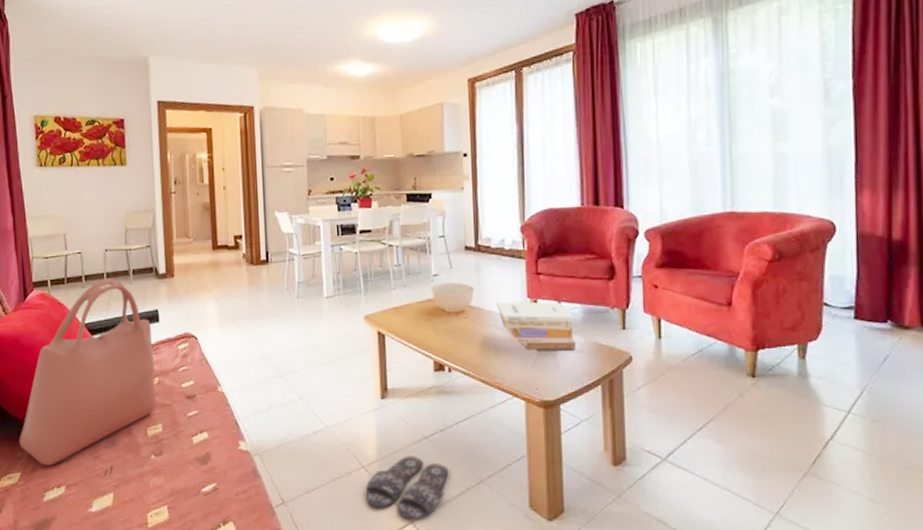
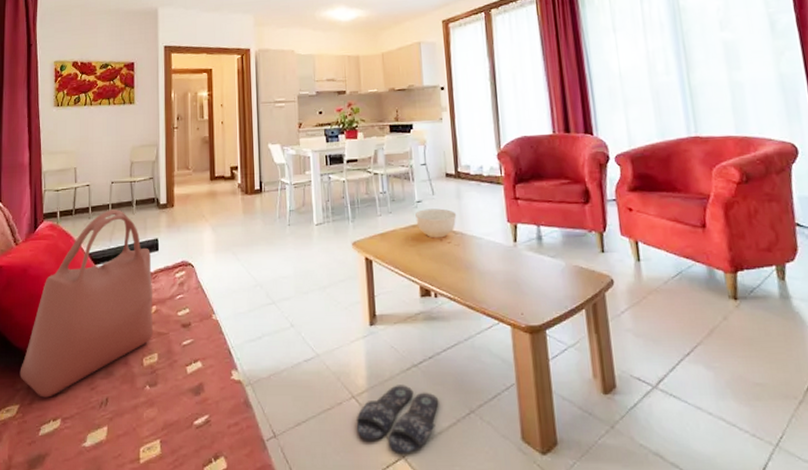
books: present [497,301,576,350] -> none [478,226,558,274]

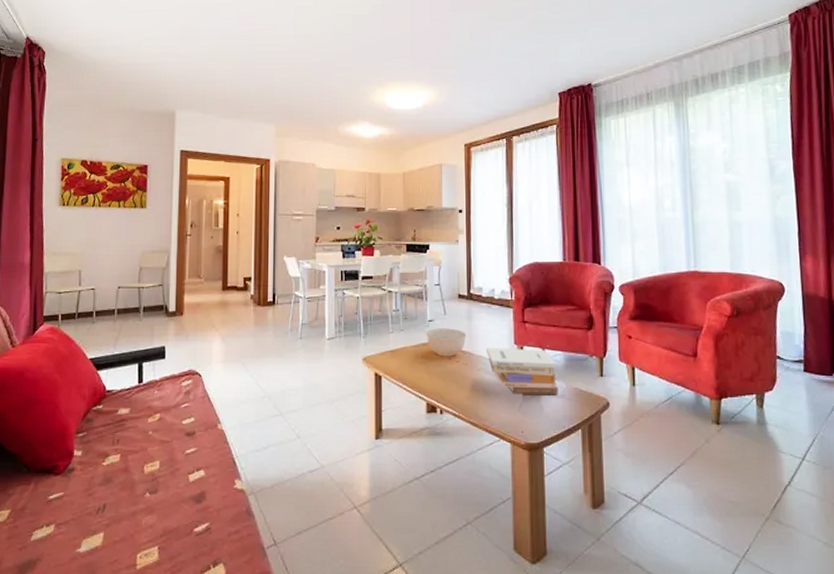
handbag: present [19,209,153,398] -> none [12,315,158,503]
slippers: present [356,385,439,455] -> none [356,496,438,563]
books: none [478,226,558,274] -> present [486,348,558,394]

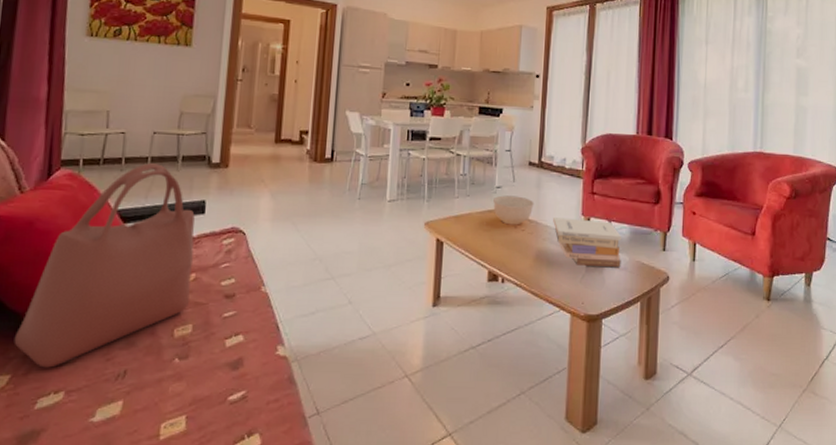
handbag: none [12,315,158,503] -> present [14,163,195,368]

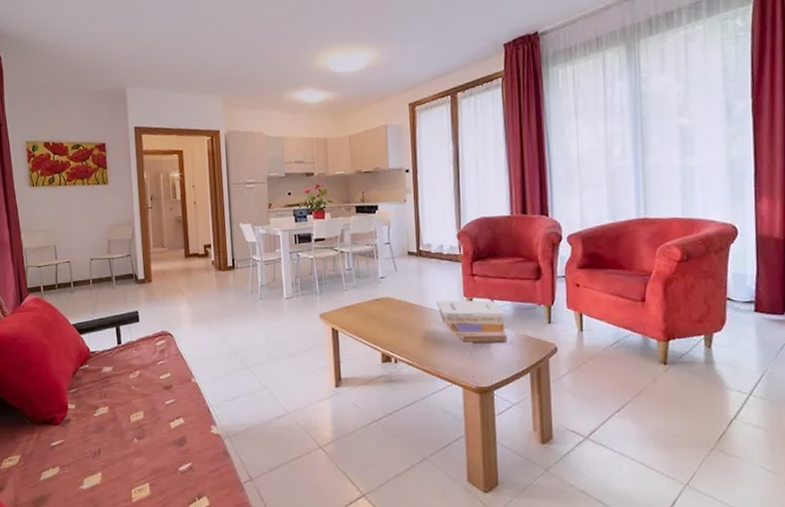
handbag: present [14,163,195,368] -> none [18,284,138,449]
bowl: present [493,195,534,225] -> none [379,284,417,311]

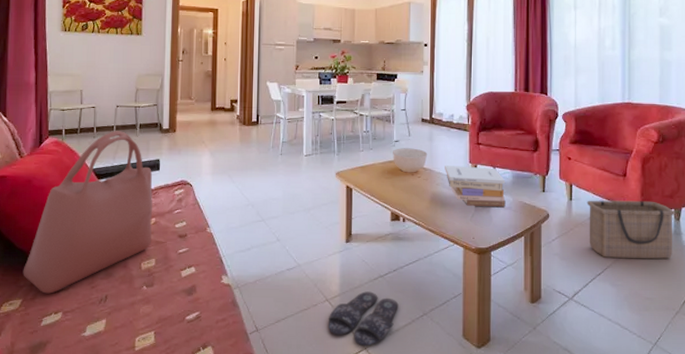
handbag: none [18,284,138,449] -> present [23,131,153,294]
slippers: none [323,437,396,494] -> present [328,291,399,347]
bowl: none [379,284,417,311] -> present [393,148,428,173]
basket: none [600,327,706,392] -> present [587,200,676,259]

